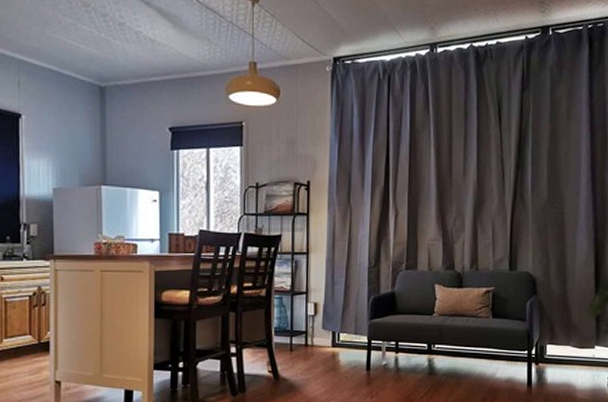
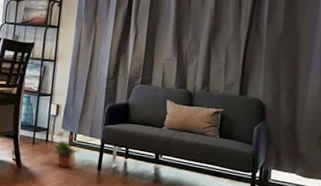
potted plant: none [311,332,345,373] -> present [50,131,80,168]

